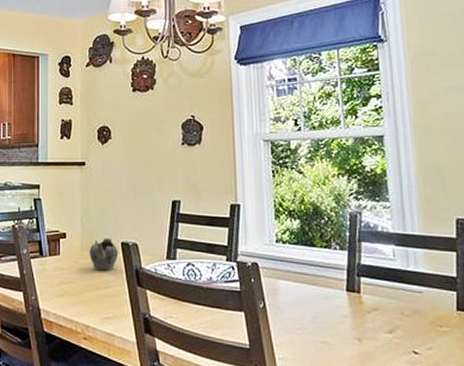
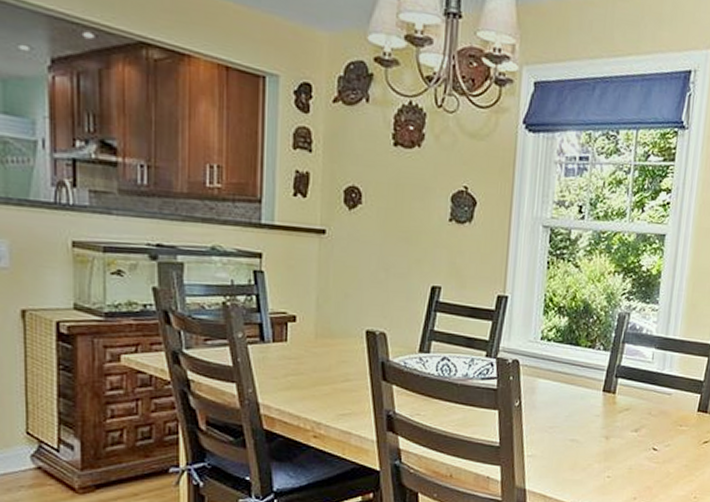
teapot: present [89,238,119,271] -> none [325,324,363,363]

